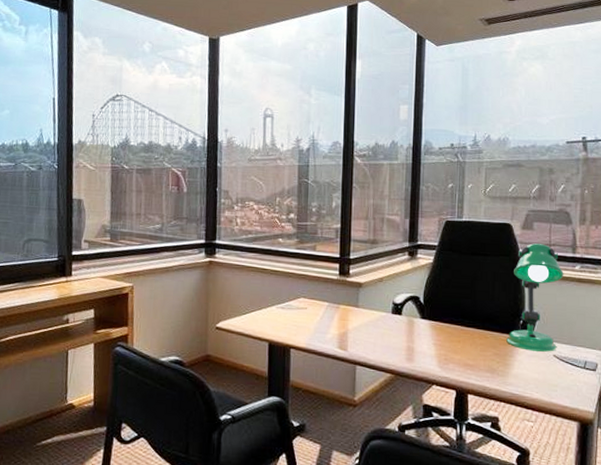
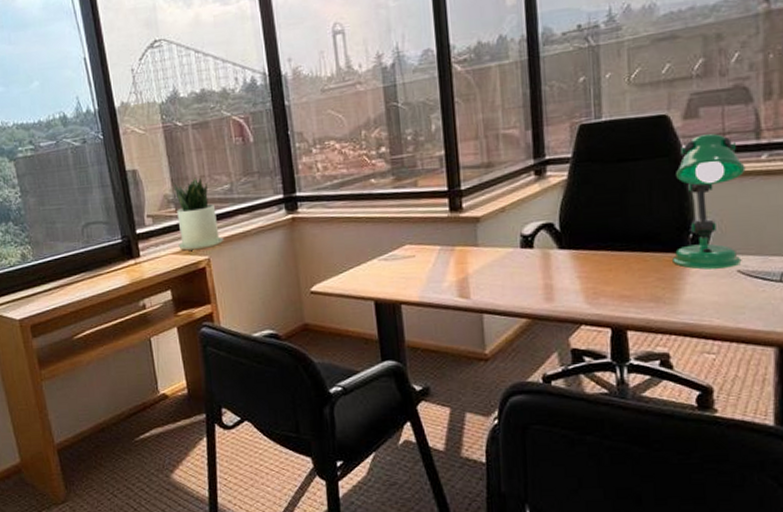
planter: none [107,214,148,278] -> present [173,177,224,251]

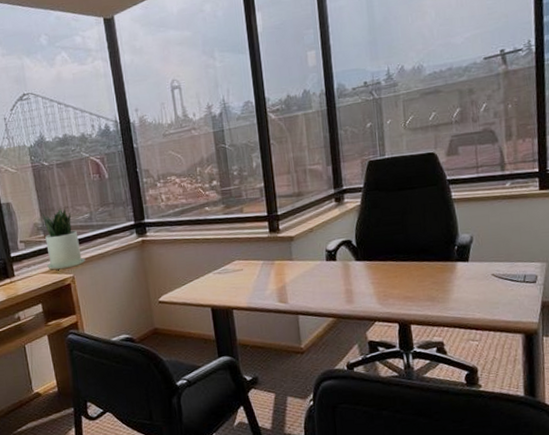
desk lamp: present [672,133,746,269] -> none [443,167,495,274]

